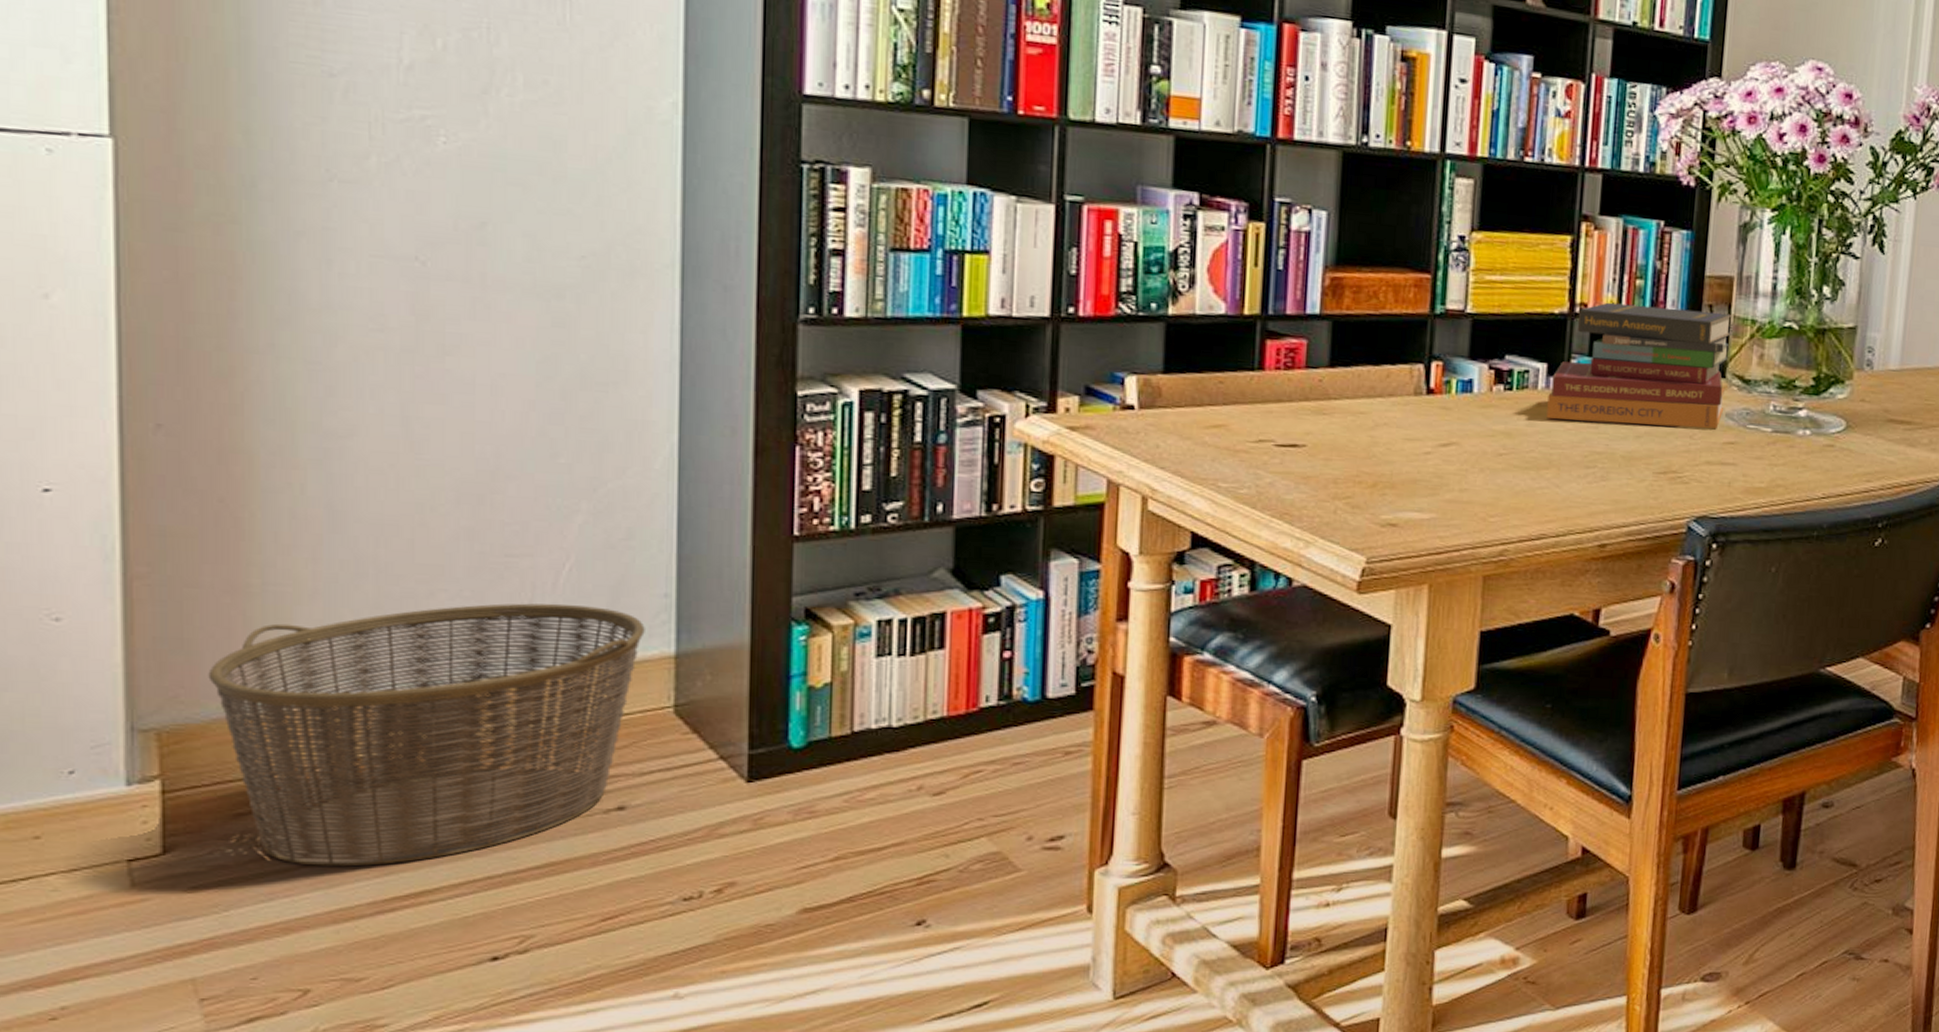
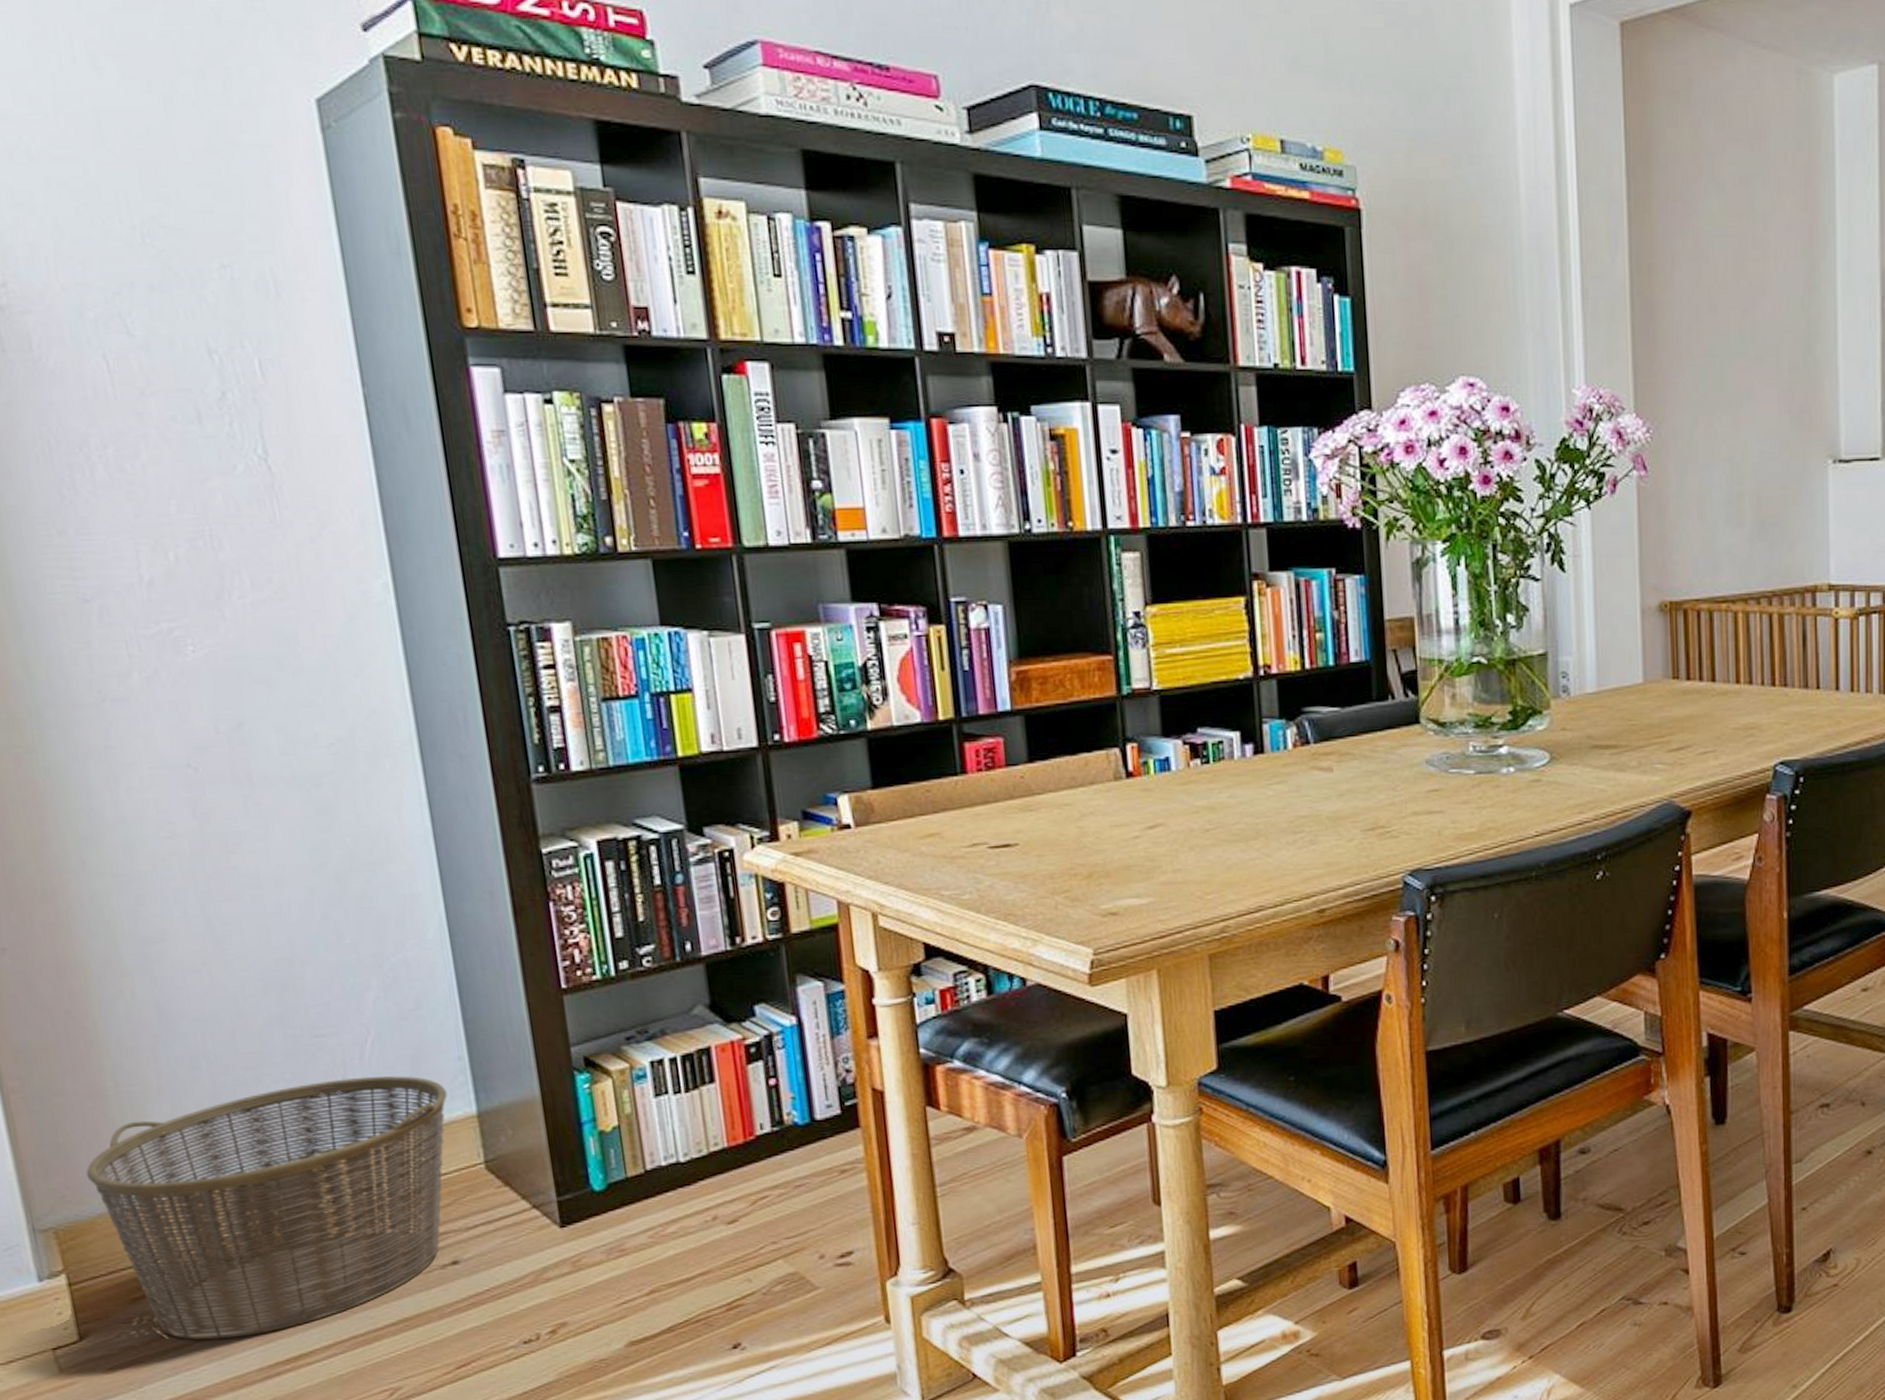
books: present [1546,302,1731,429] -> none [1245,656,1423,788]

